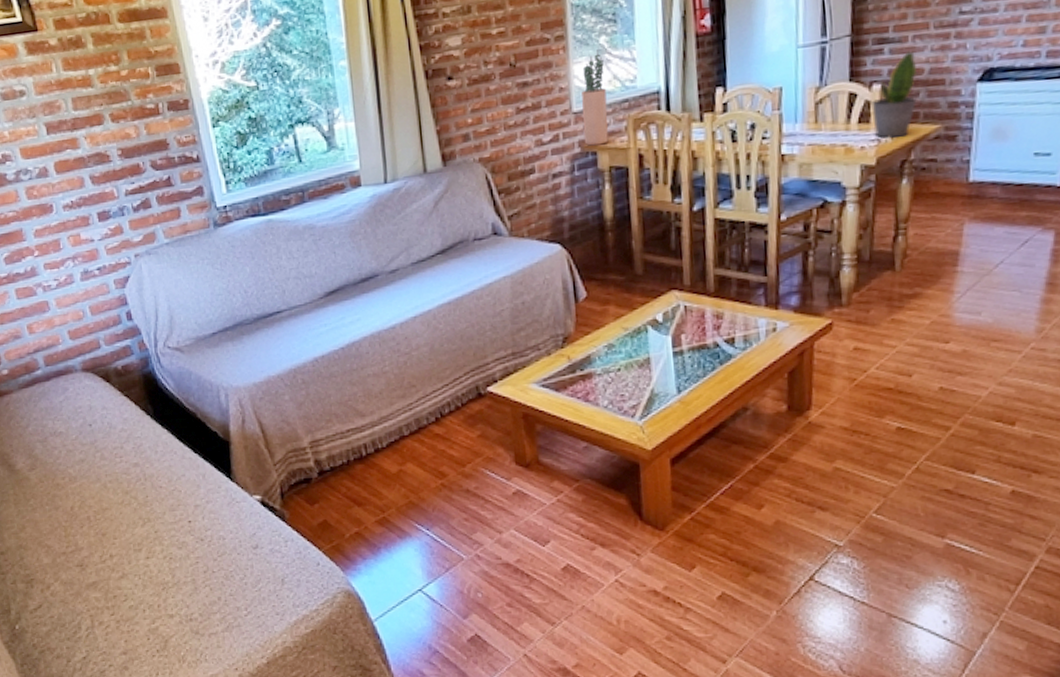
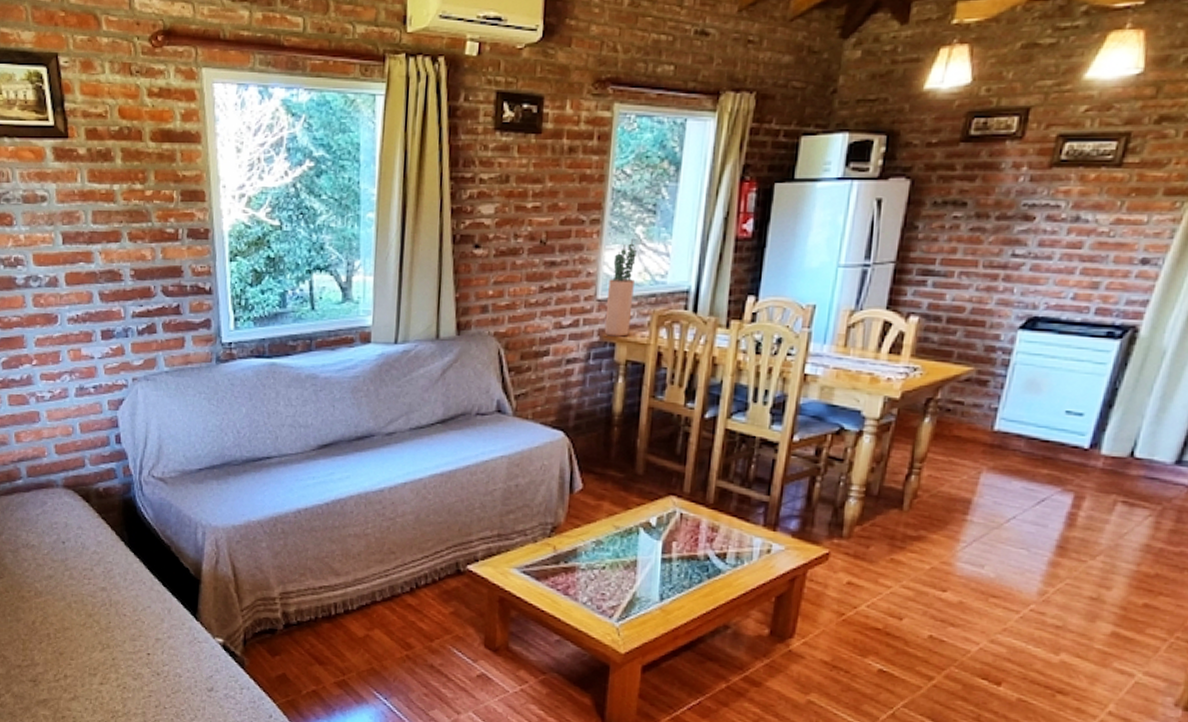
potted plant: present [871,50,917,138] -> none [903,286,960,375]

